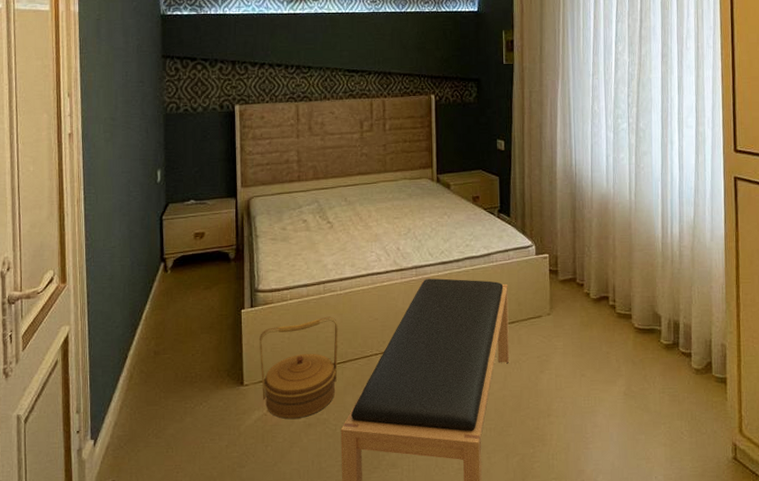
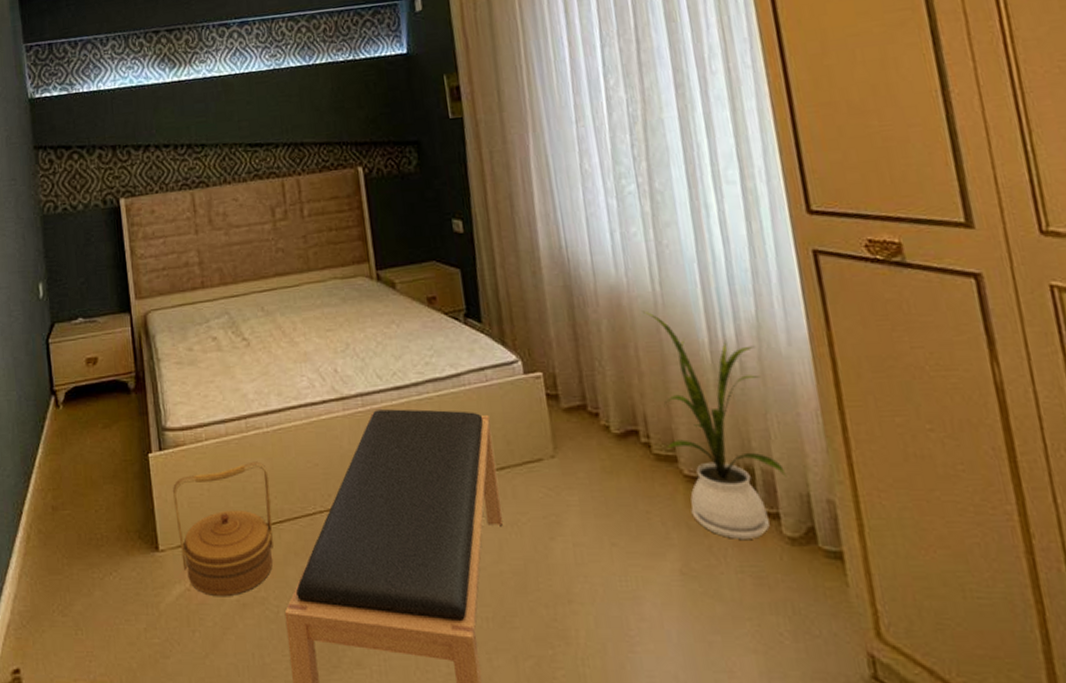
house plant: none [622,213,699,371] -> present [643,311,787,539]

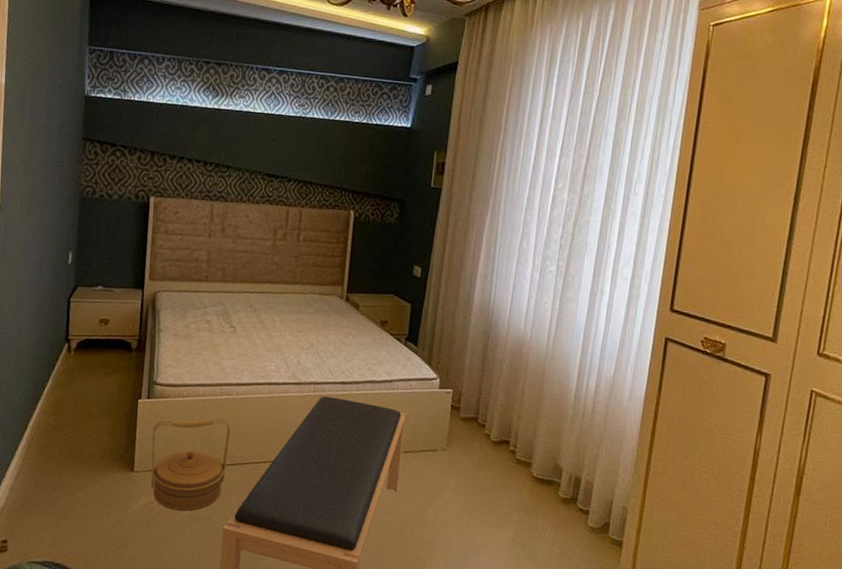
house plant: present [643,311,787,539] -> none [526,359,606,525]

